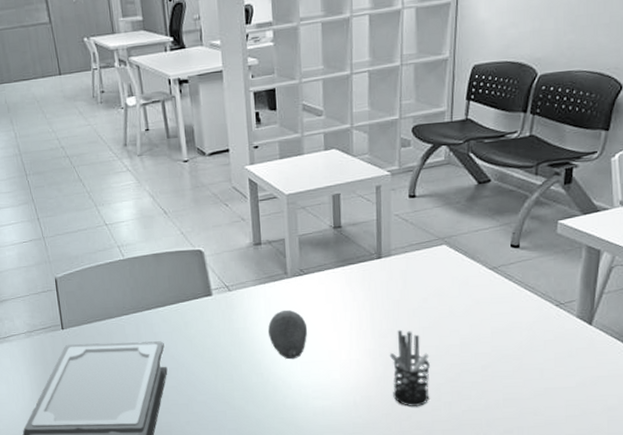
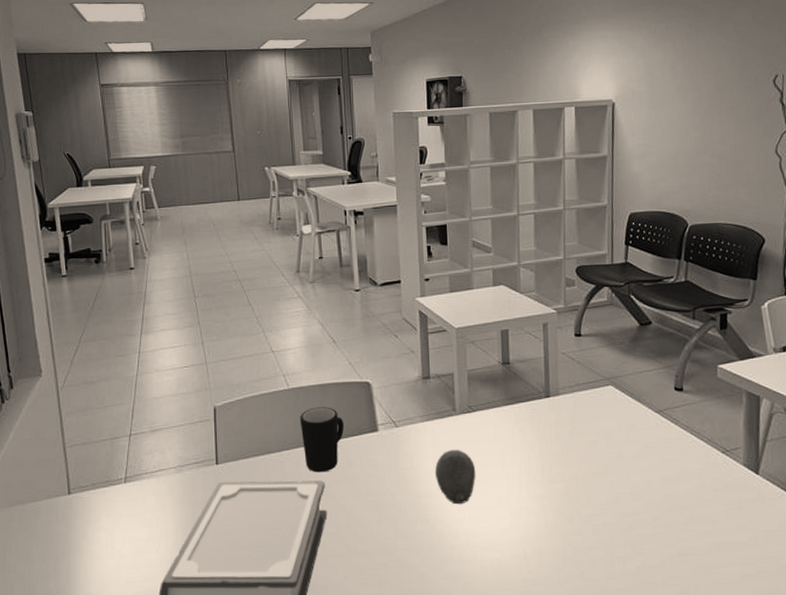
mug: none [136,274,180,334] -> present [299,407,345,473]
pen holder: present [389,329,430,407] -> none [559,474,603,562]

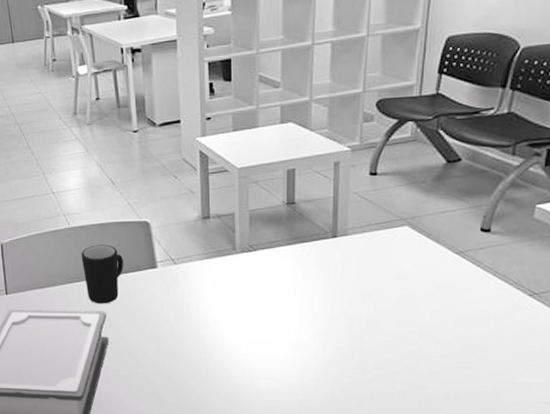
fruit: present [435,449,476,505] -> none [214,286,255,337]

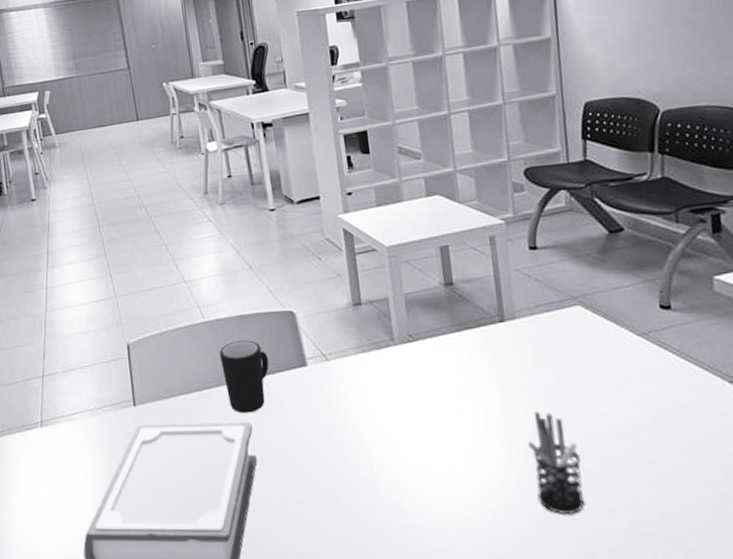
pen holder: none [340,312,385,394] -> present [527,411,586,515]

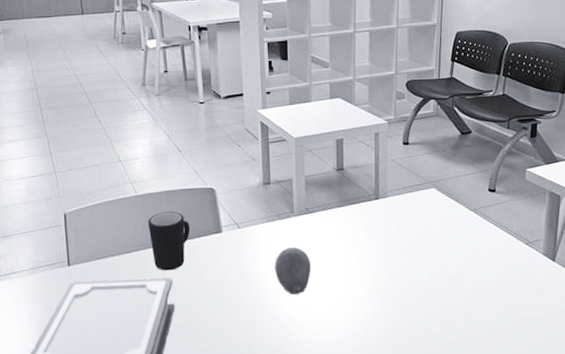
fruit: none [375,384,424,448] -> present [275,246,312,295]
pen holder: present [527,411,586,515] -> none [385,265,421,339]

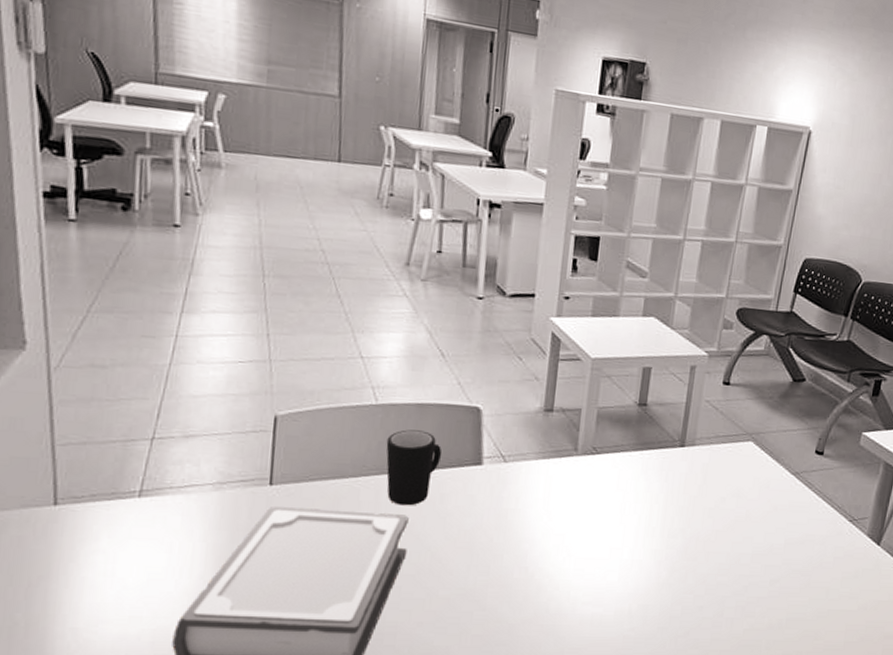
fruit: present [275,246,312,295] -> none [543,492,590,554]

